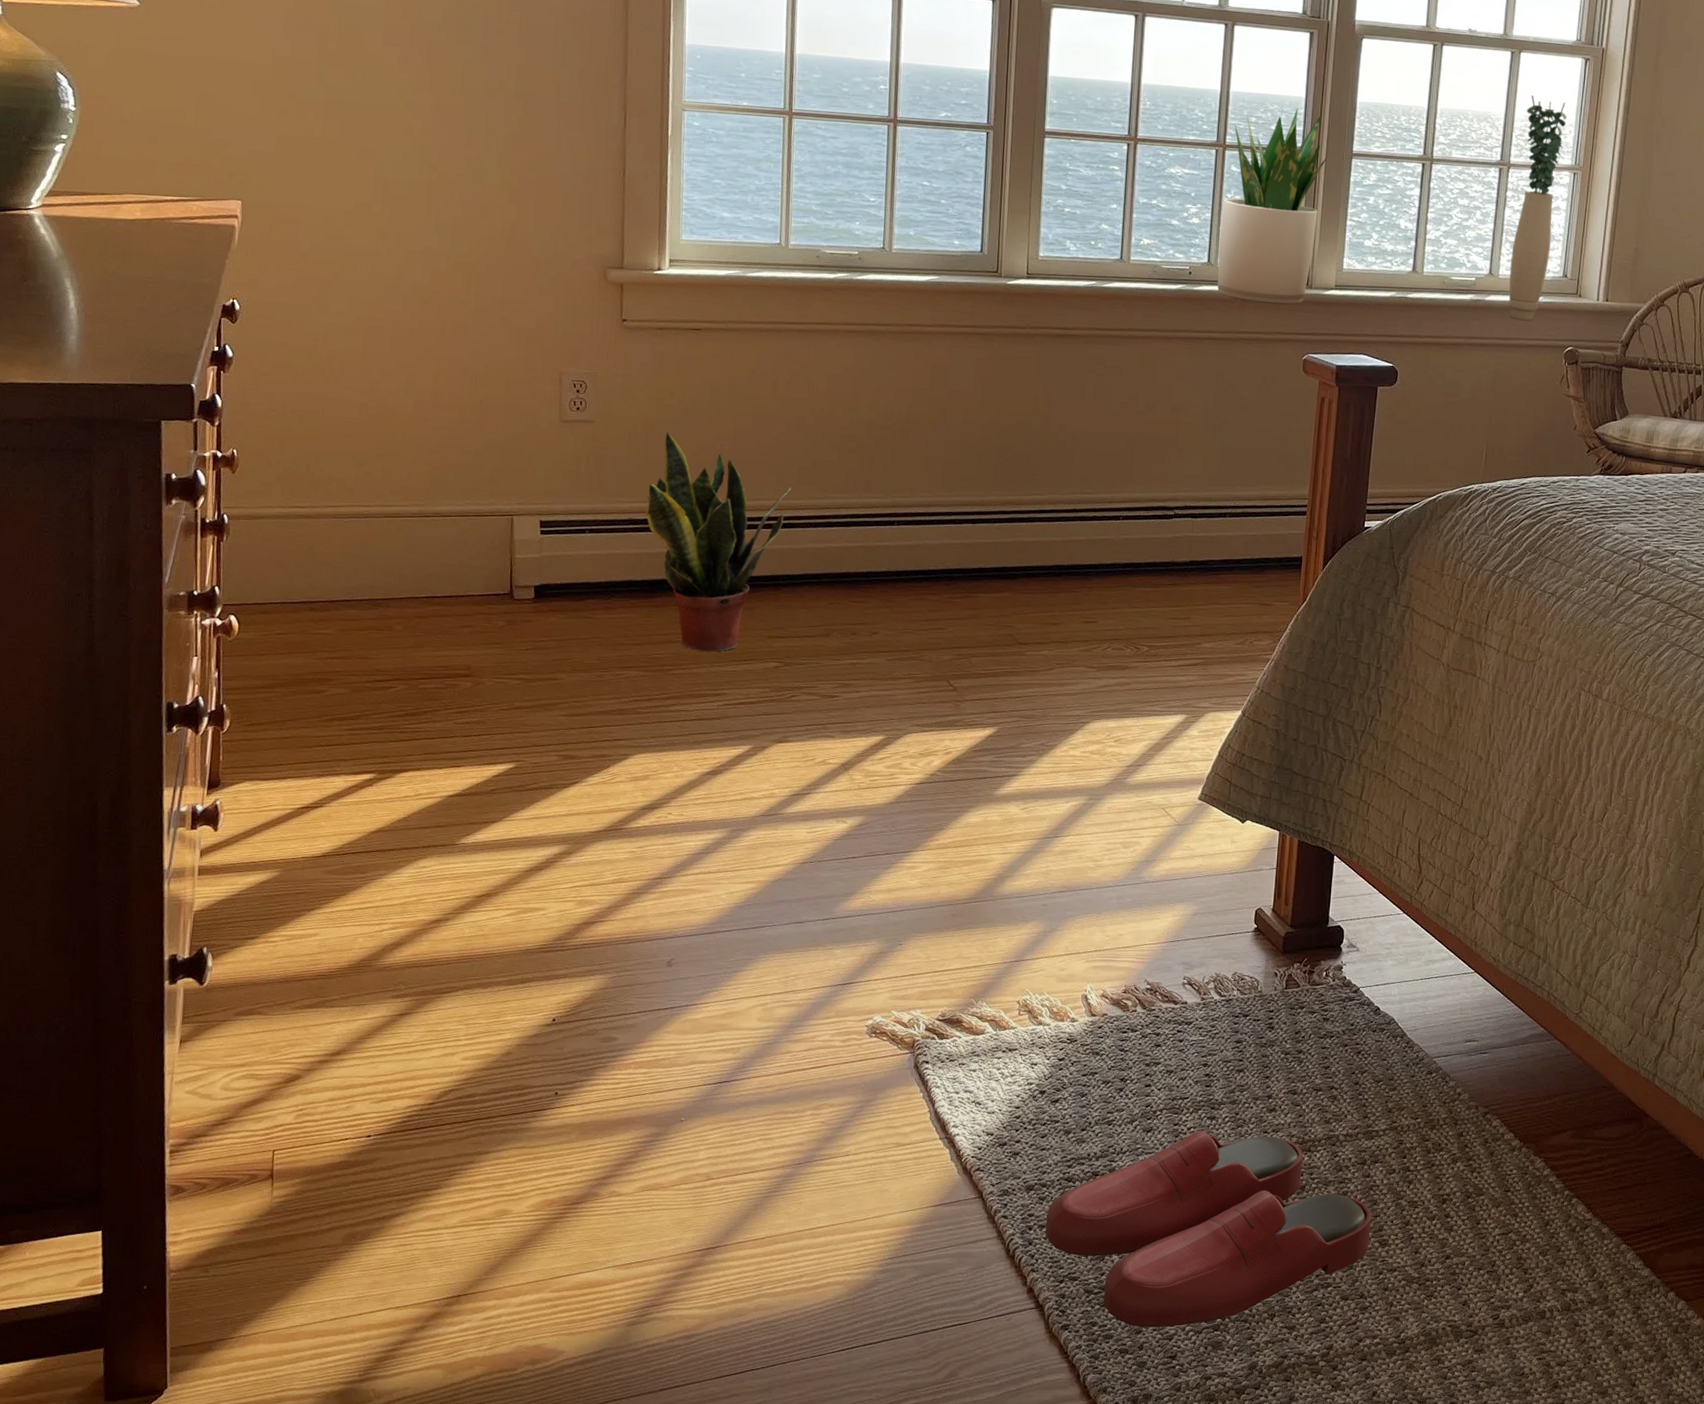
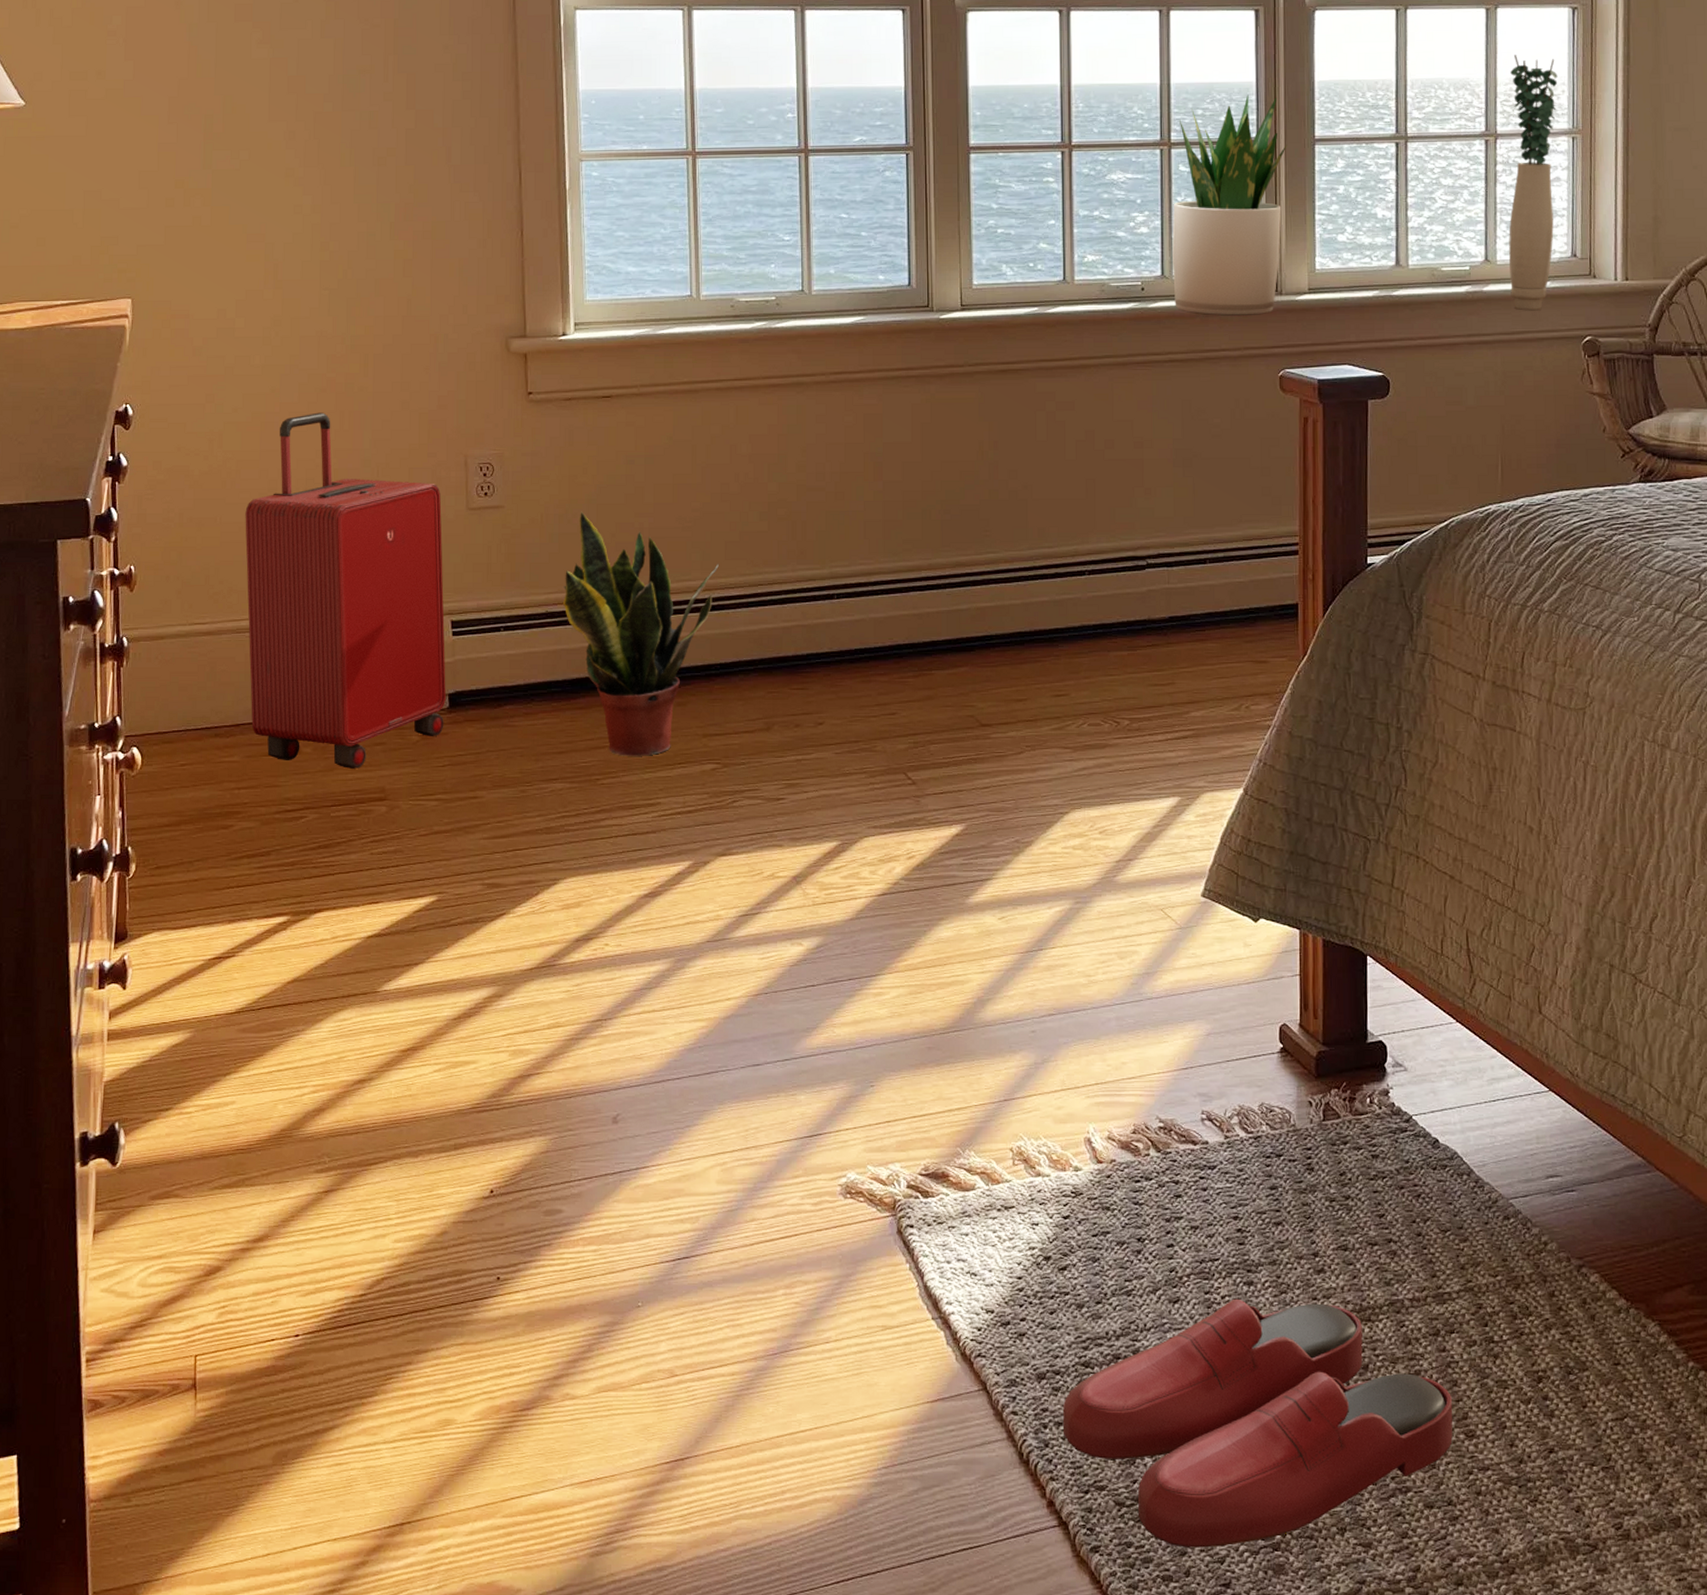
suitcase: none [346,322,536,647] -> present [245,412,446,769]

